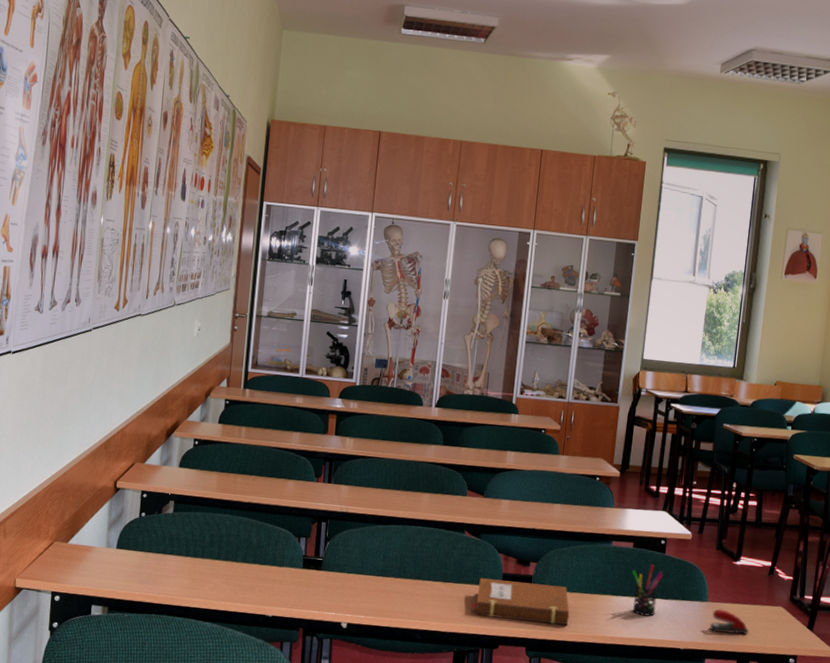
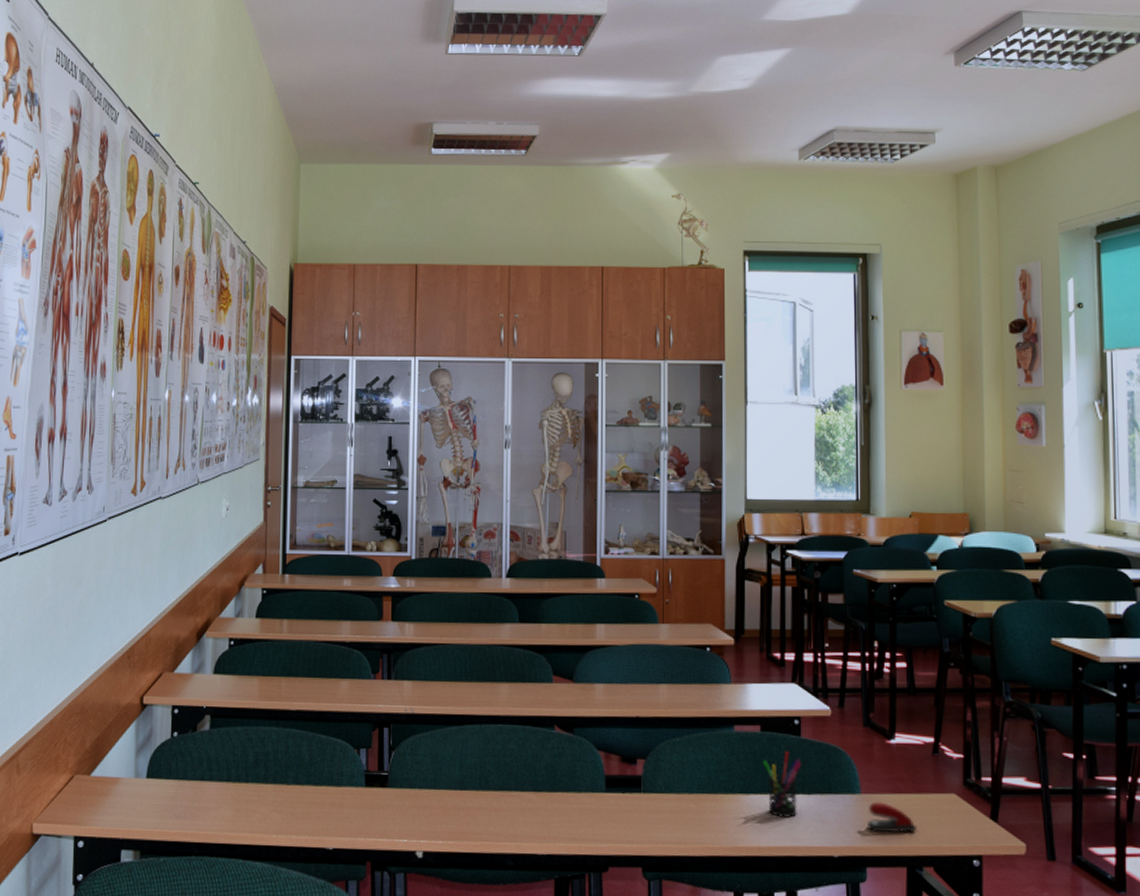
notebook: present [471,578,570,625] -> none [570,783,691,836]

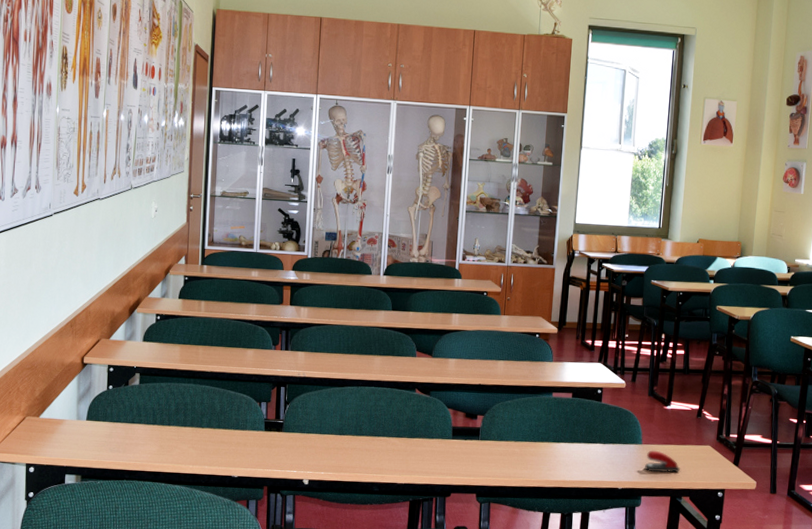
pen holder: present [762,751,802,818] -> none [571,412,601,460]

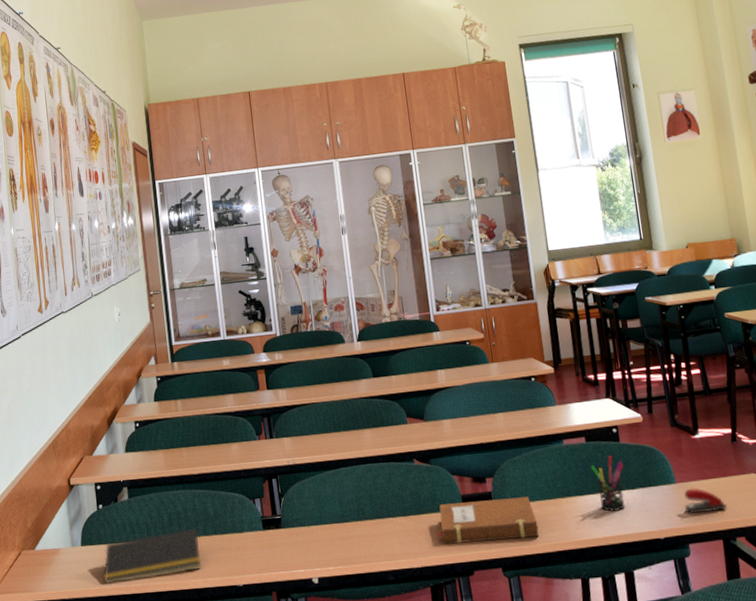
notepad: none [103,420,202,459] -> present [103,529,201,584]
notebook: none [424,432,516,472] -> present [437,497,540,544]
pen holder: none [571,412,601,460] -> present [590,456,625,512]

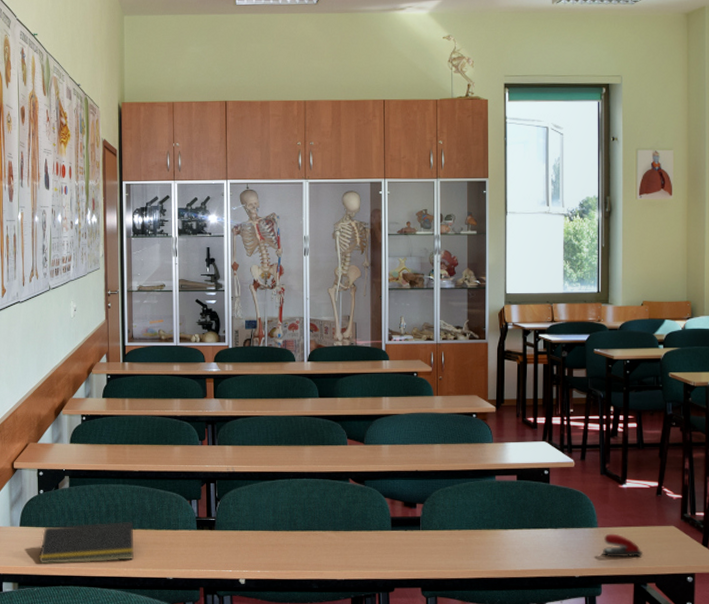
notebook: present [437,497,540,544] -> none [363,524,461,563]
pen holder: present [590,456,625,512] -> none [518,495,551,547]

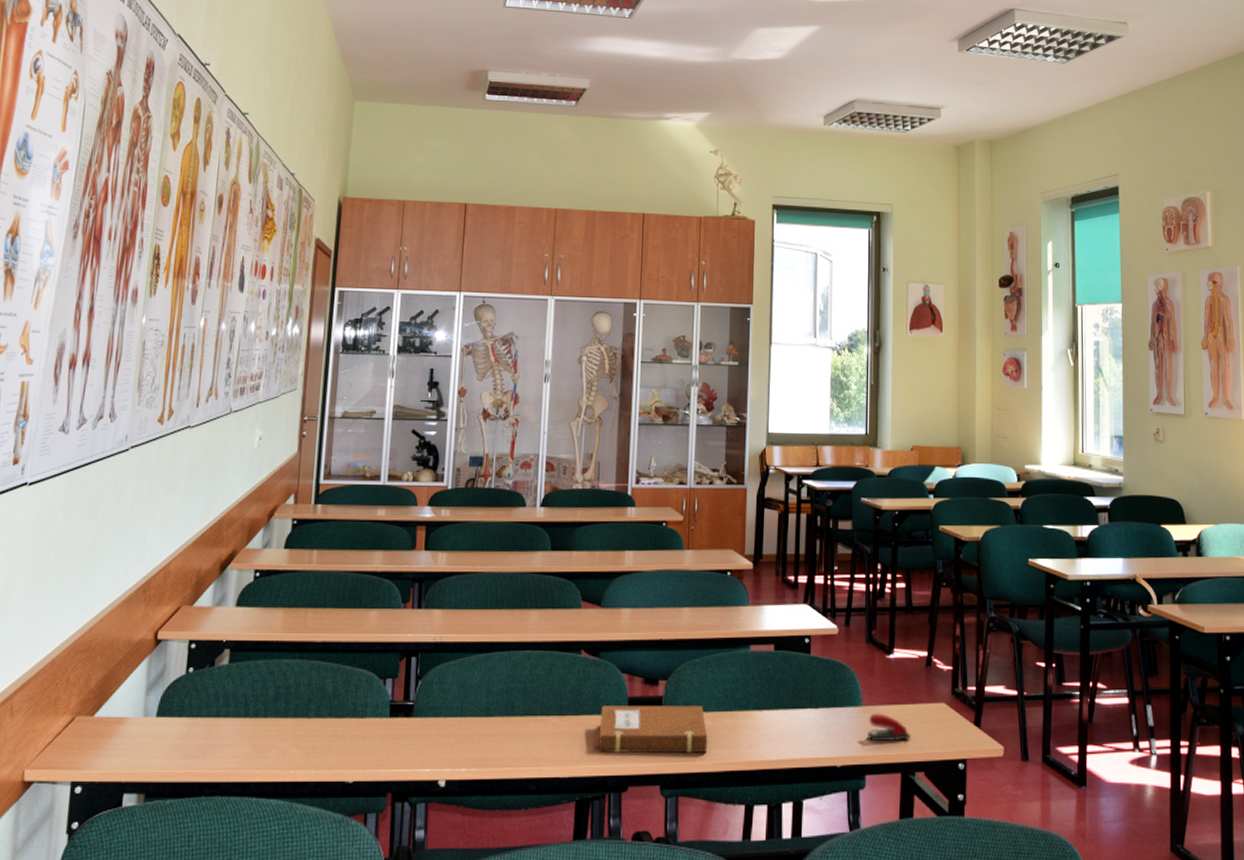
notepad: present [38,522,134,564] -> none [176,708,308,767]
notebook: none [363,524,461,563] -> present [593,706,708,754]

